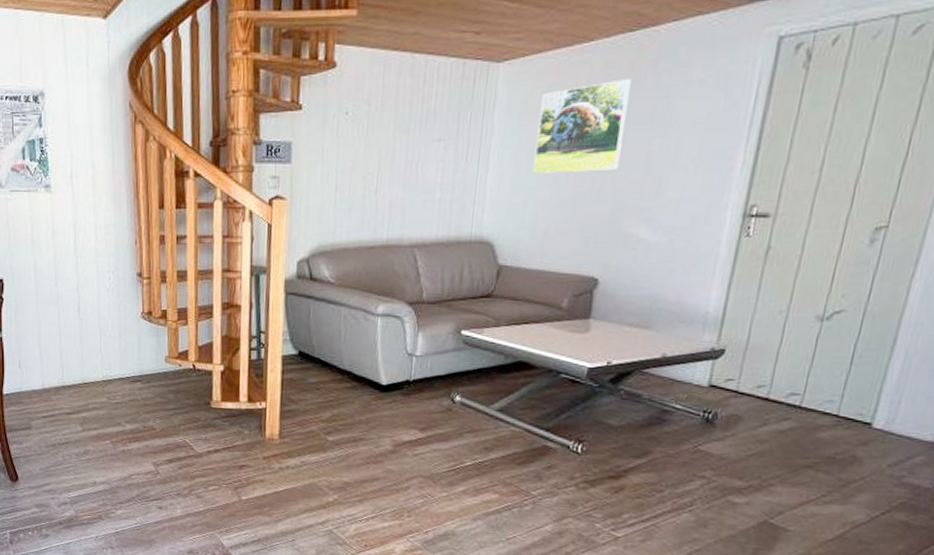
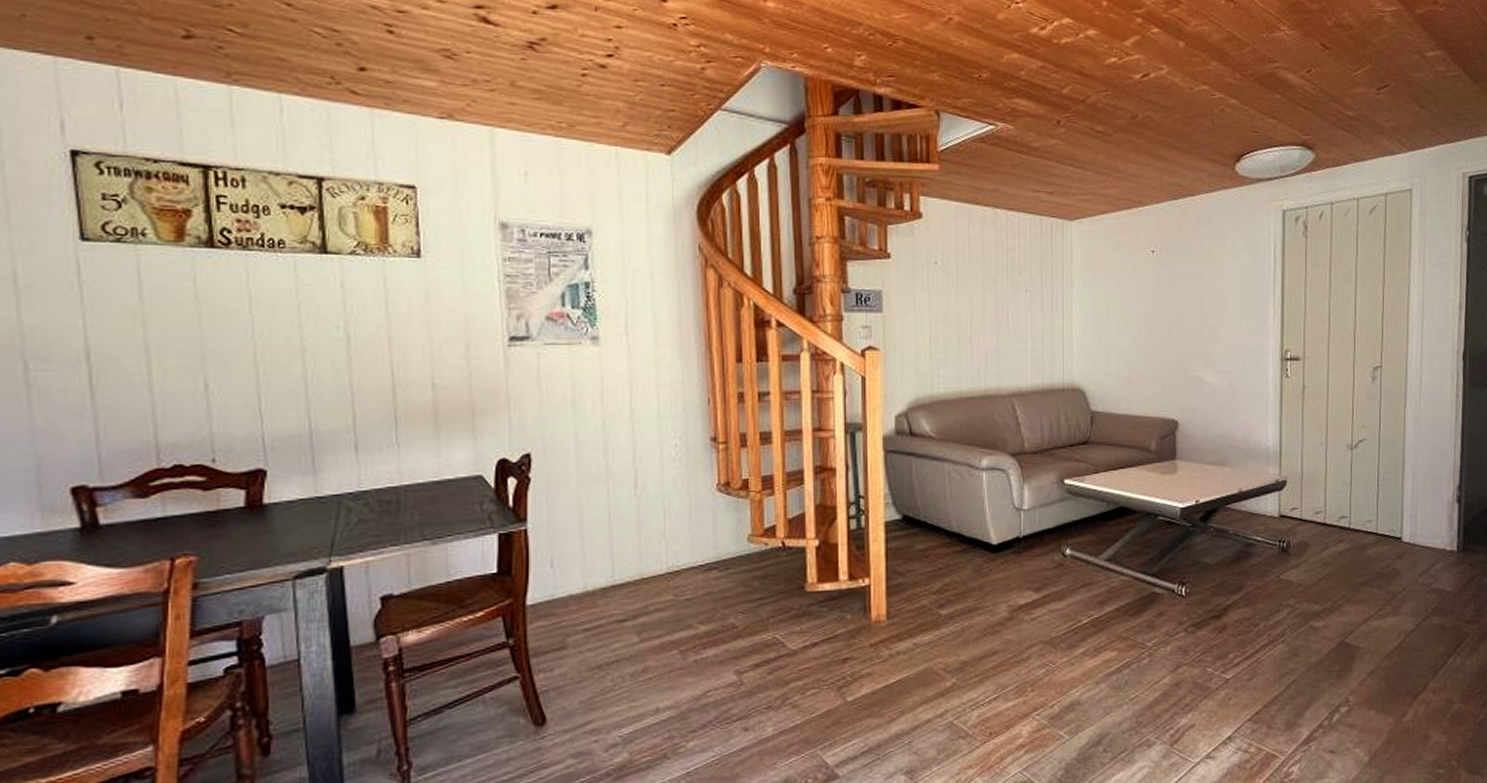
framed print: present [532,79,631,173] -> none [1110,240,1181,323]

